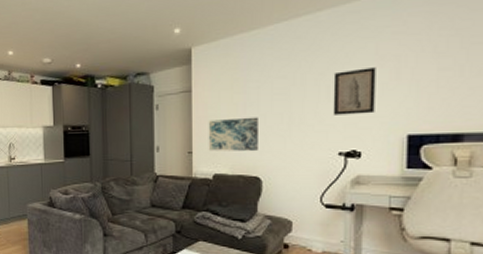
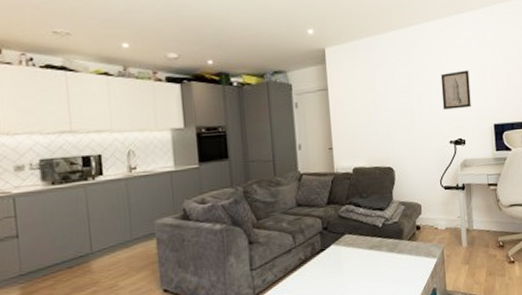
wall art: present [208,117,258,151] -> none [345,112,389,146]

